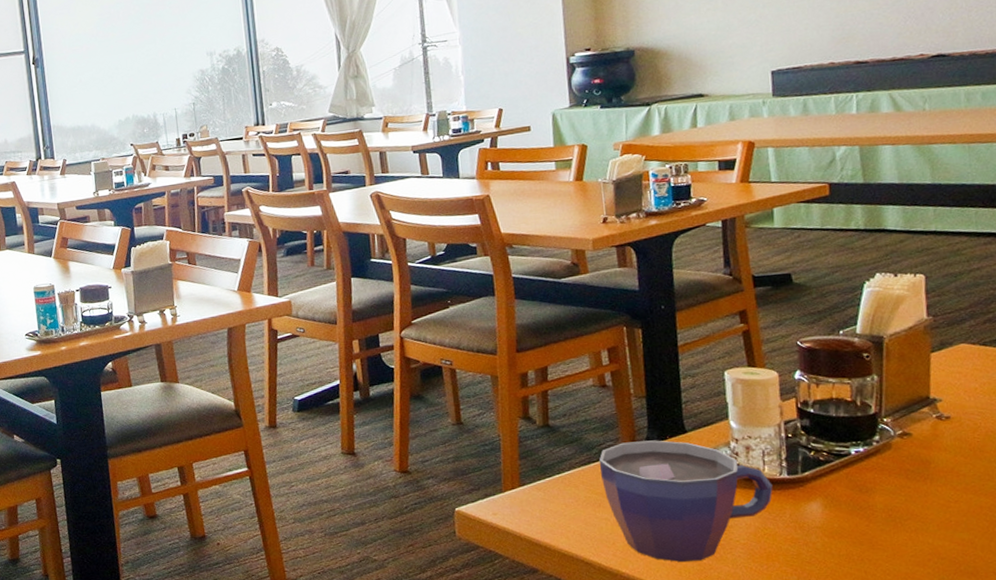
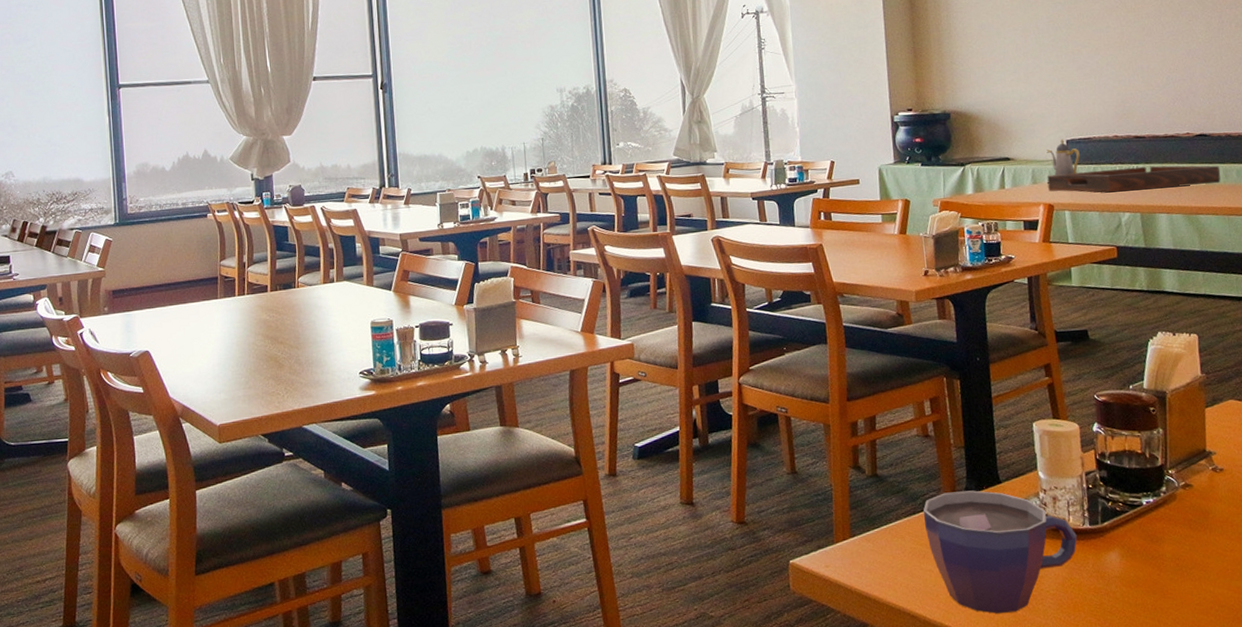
coffee pot: none [747,70,788,111] -> present [1046,139,1080,176]
serving tray: none [747,88,961,128] -> present [1047,165,1221,193]

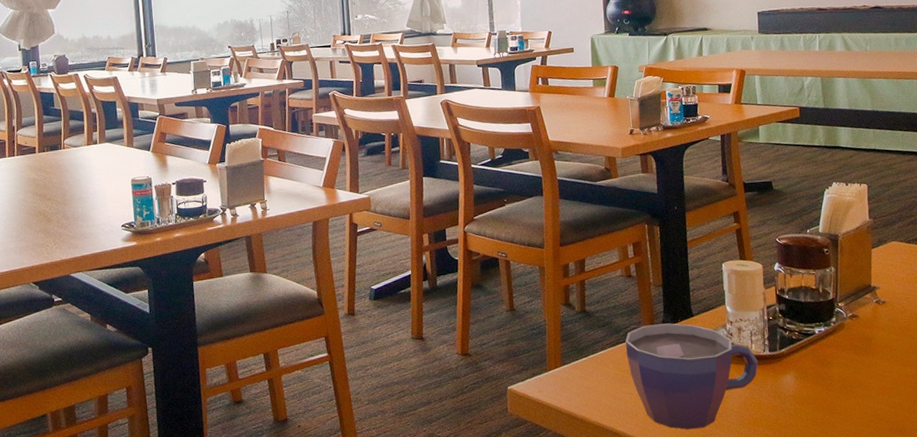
coffee pot: present [1046,139,1080,176] -> none [740,11,769,44]
serving tray: present [1047,165,1221,193] -> none [740,34,892,59]

